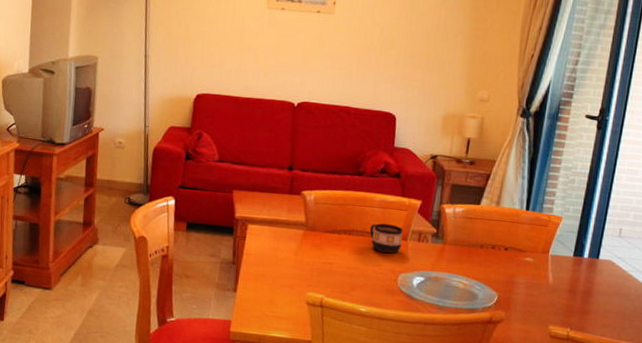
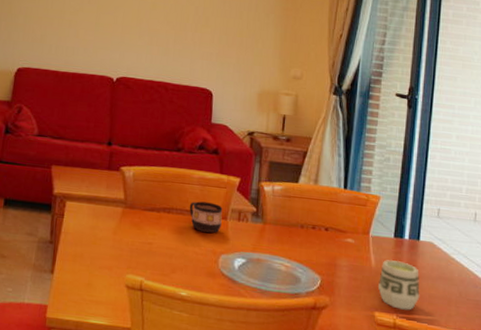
cup: none [554,277,596,324] -> present [378,259,420,311]

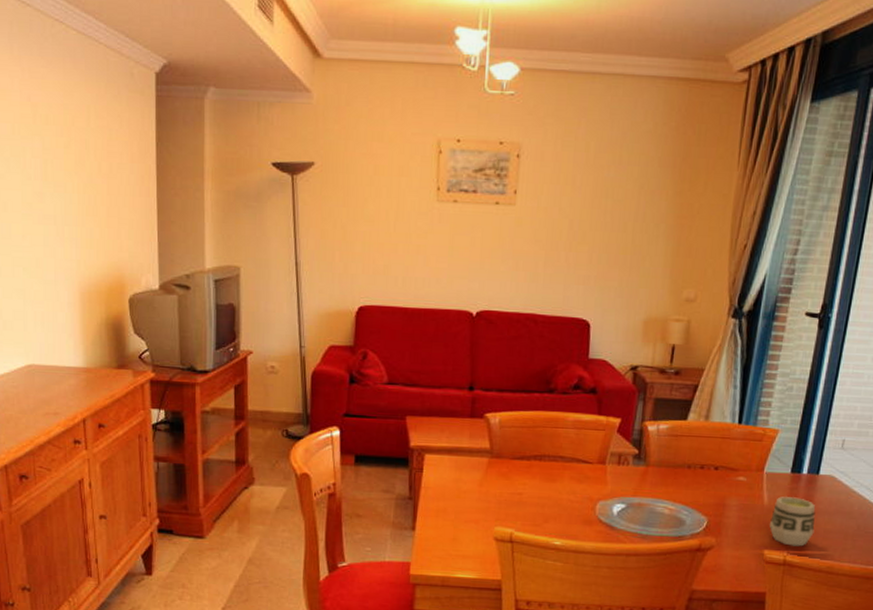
cup: present [189,201,223,233] -> none [563,446,601,479]

